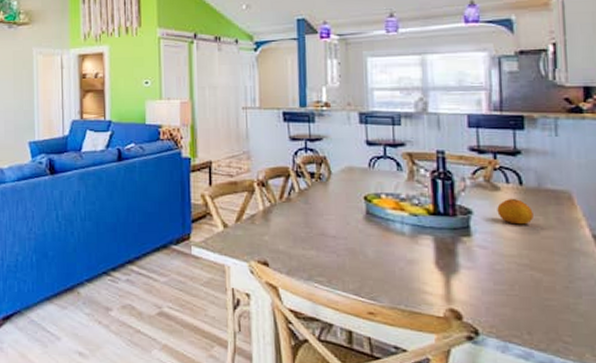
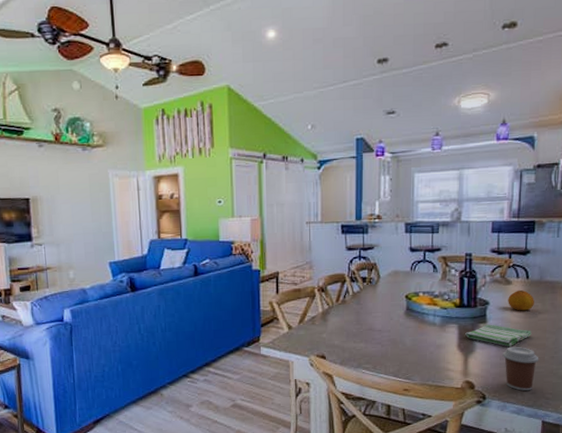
dish towel: none [444,238,534,270] -> present [465,324,532,348]
coffee cup: none [496,269,548,329] -> present [502,346,539,391]

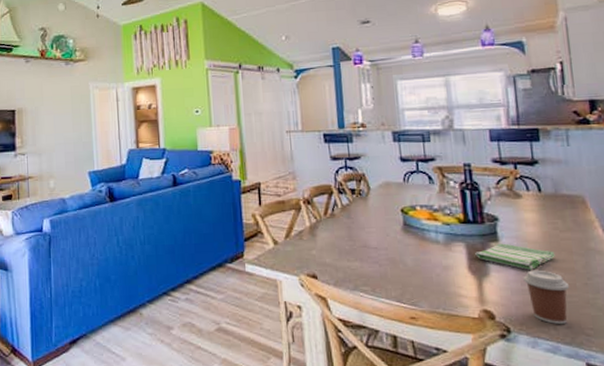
fruit: present [508,290,534,311] -> none [520,204,553,229]

